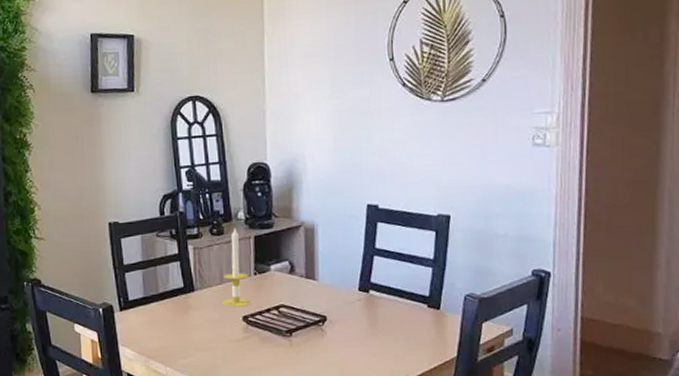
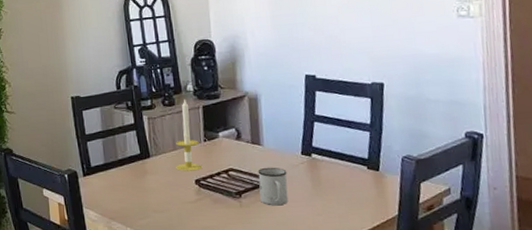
mug: none [311,303,342,346] -> present [258,167,289,206]

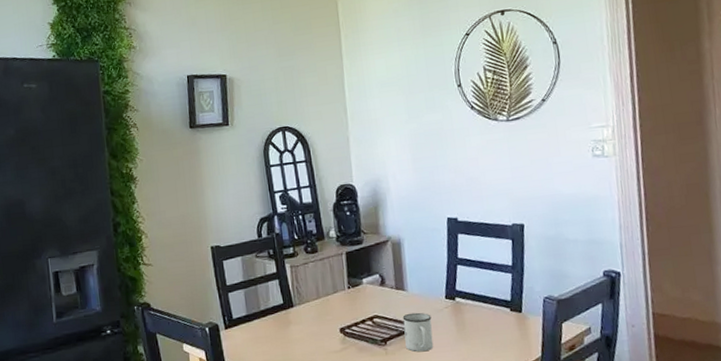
candle: present [176,99,203,172] -> none [319,245,347,320]

